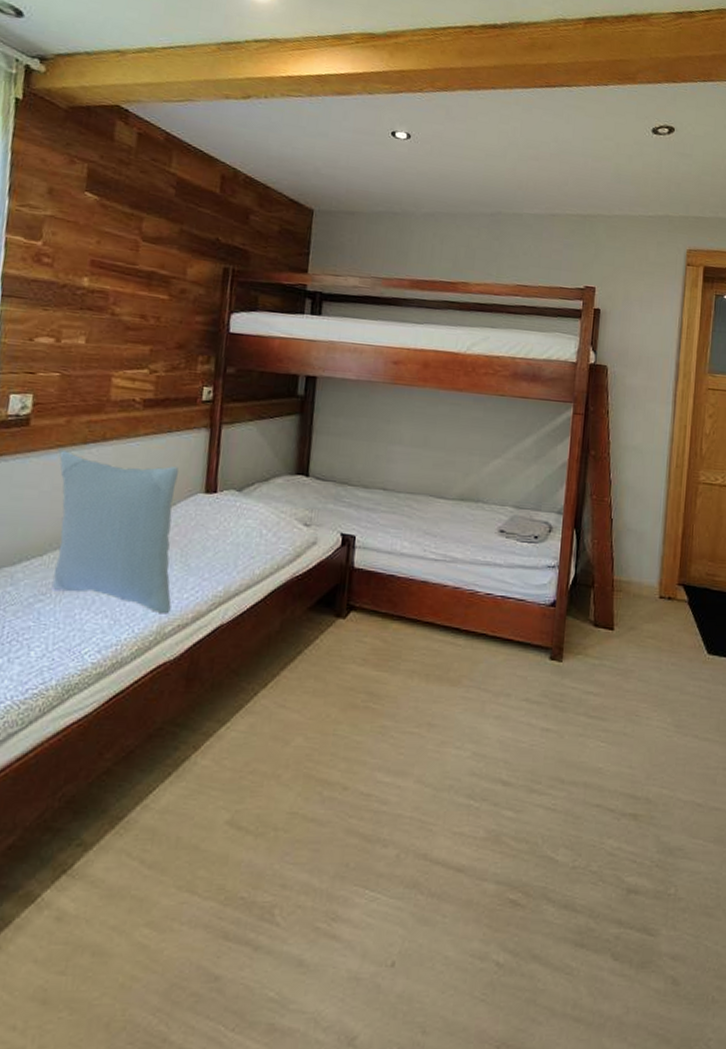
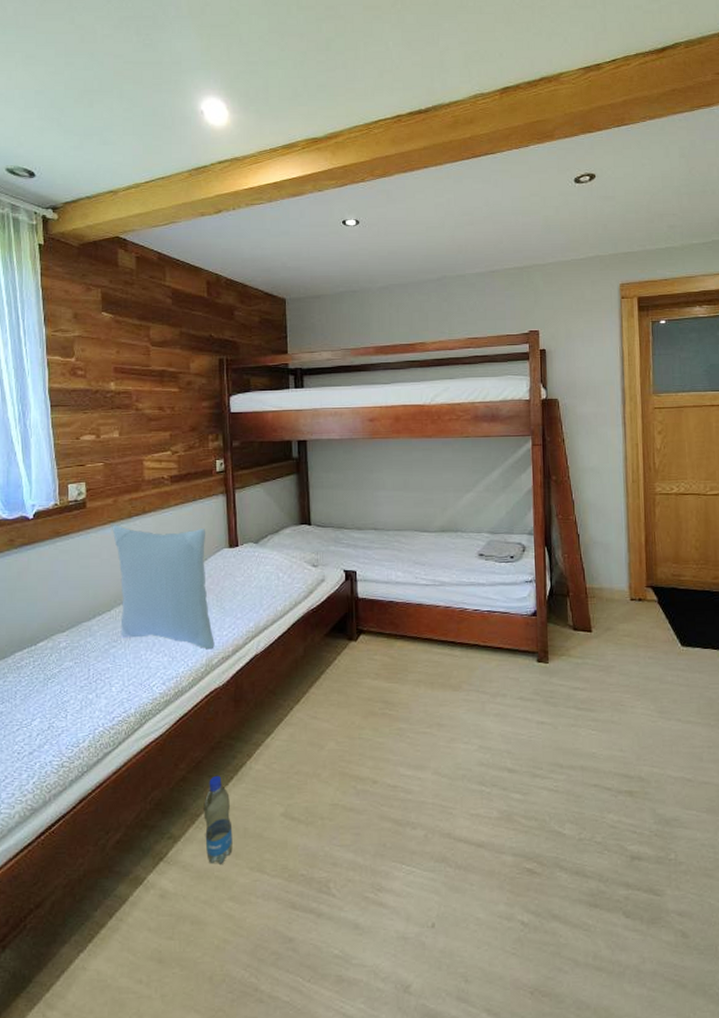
bottle: none [124,769,164,881] -> present [204,775,233,864]

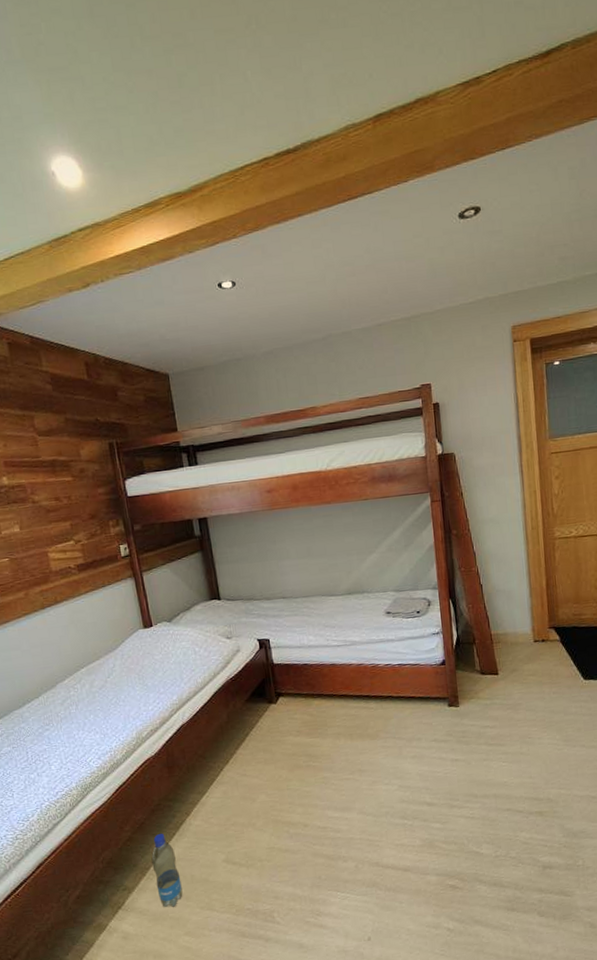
pillow: present [112,525,215,650] -> none [27,613,142,724]

